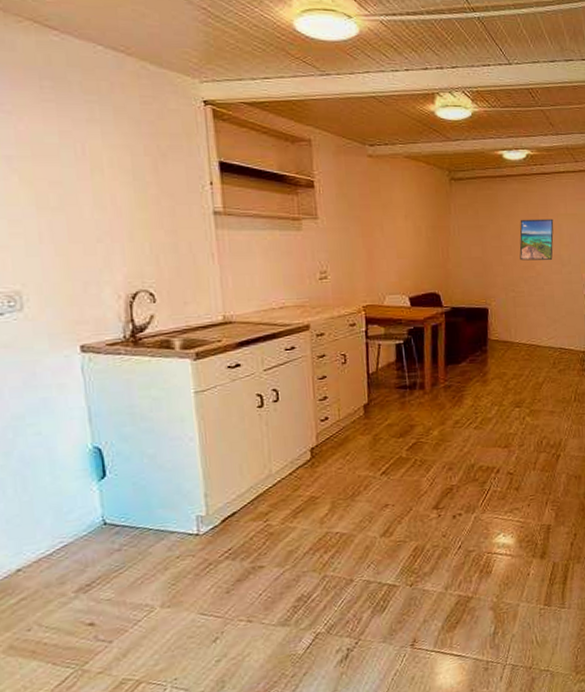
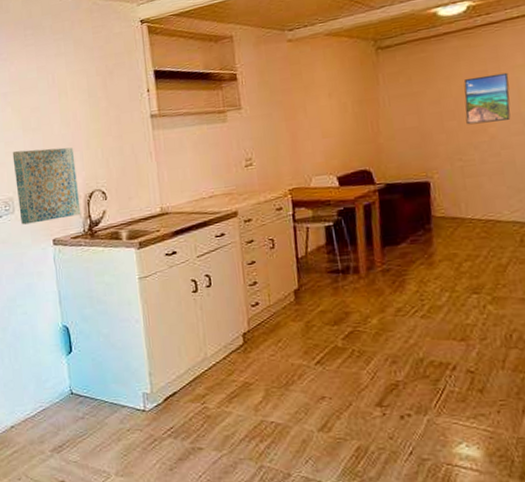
wall art: none [20,233,121,326] -> present [12,147,81,225]

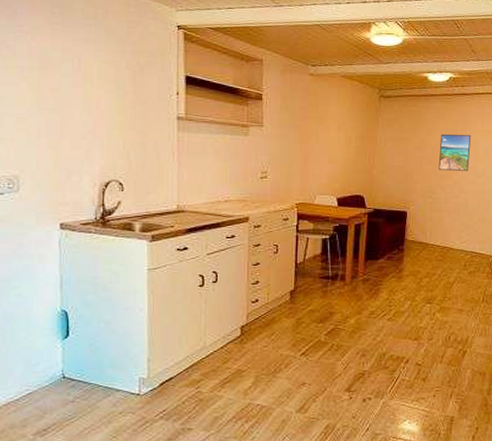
wall art: present [12,147,81,225] -> none [23,129,95,205]

